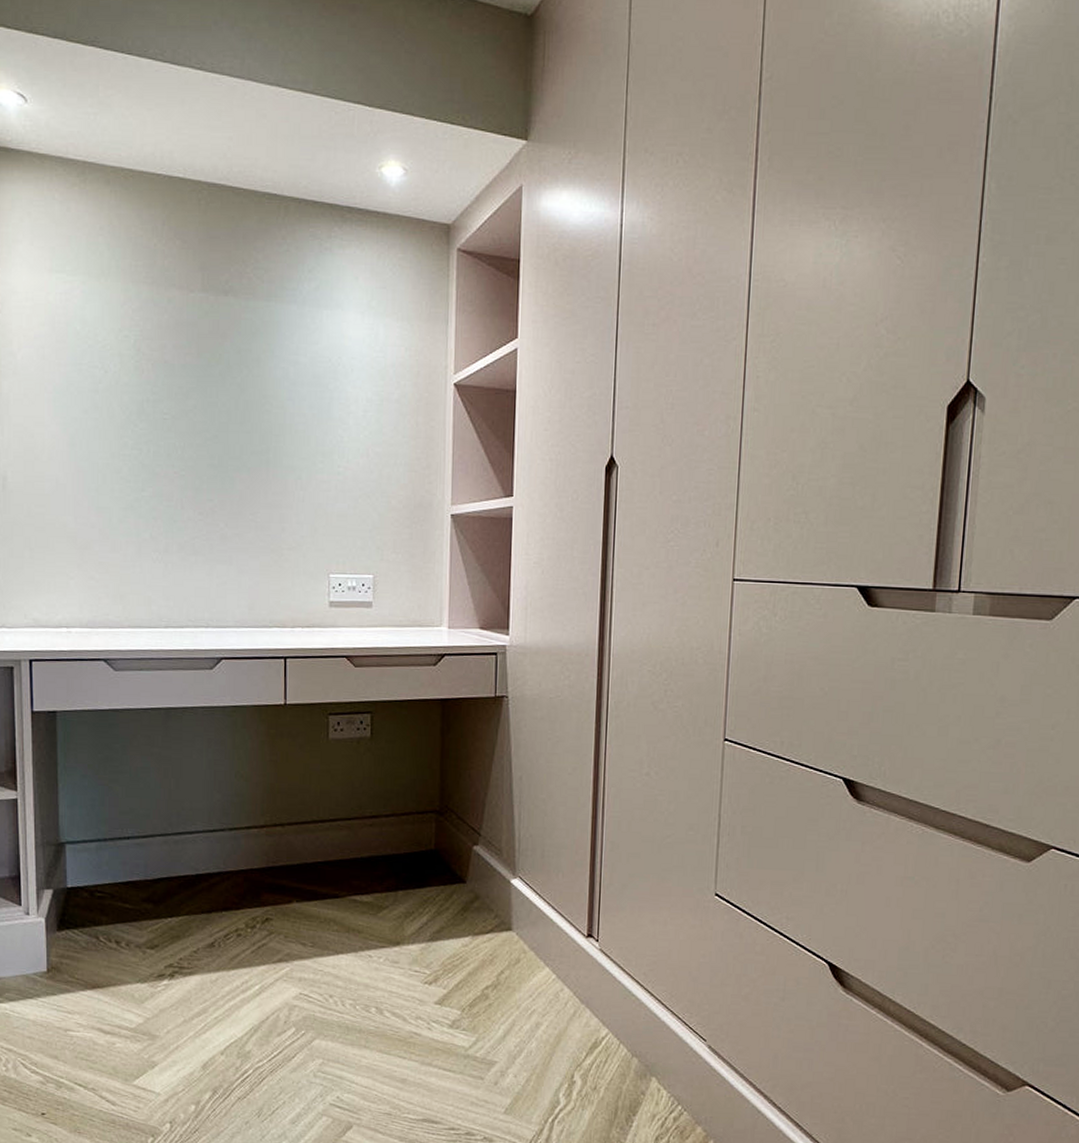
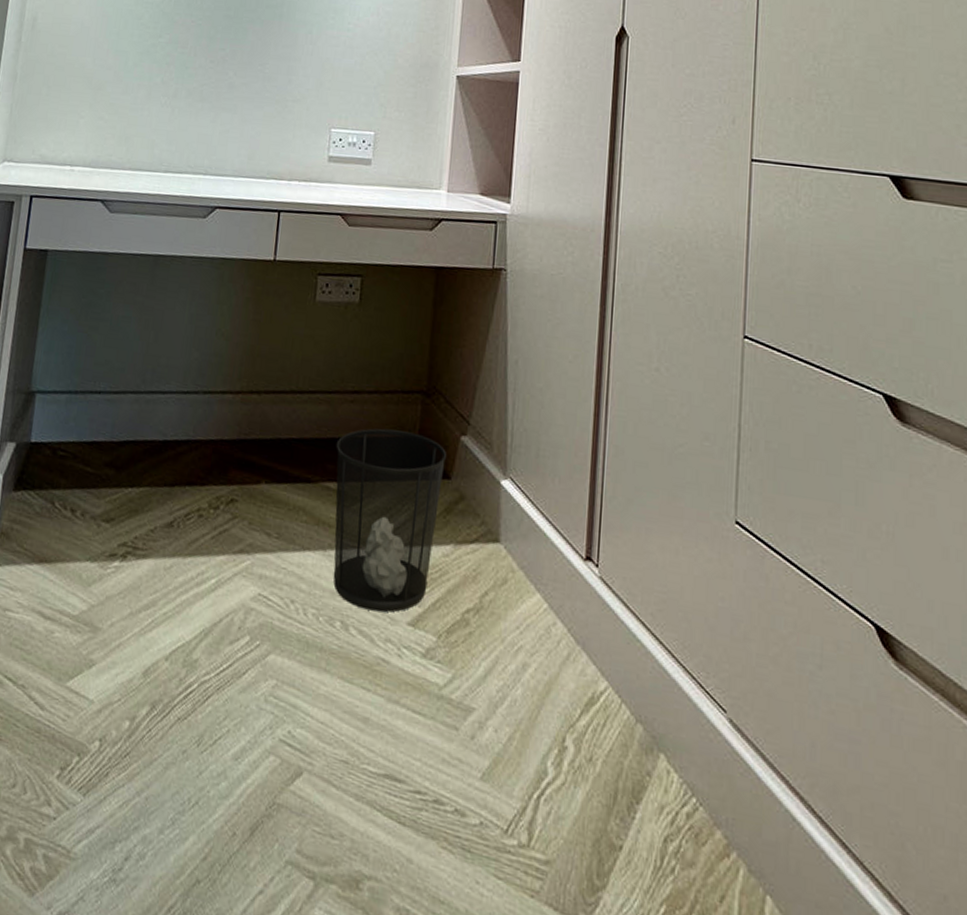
waste bin: none [359,846,462,997] -> present [333,428,447,613]

